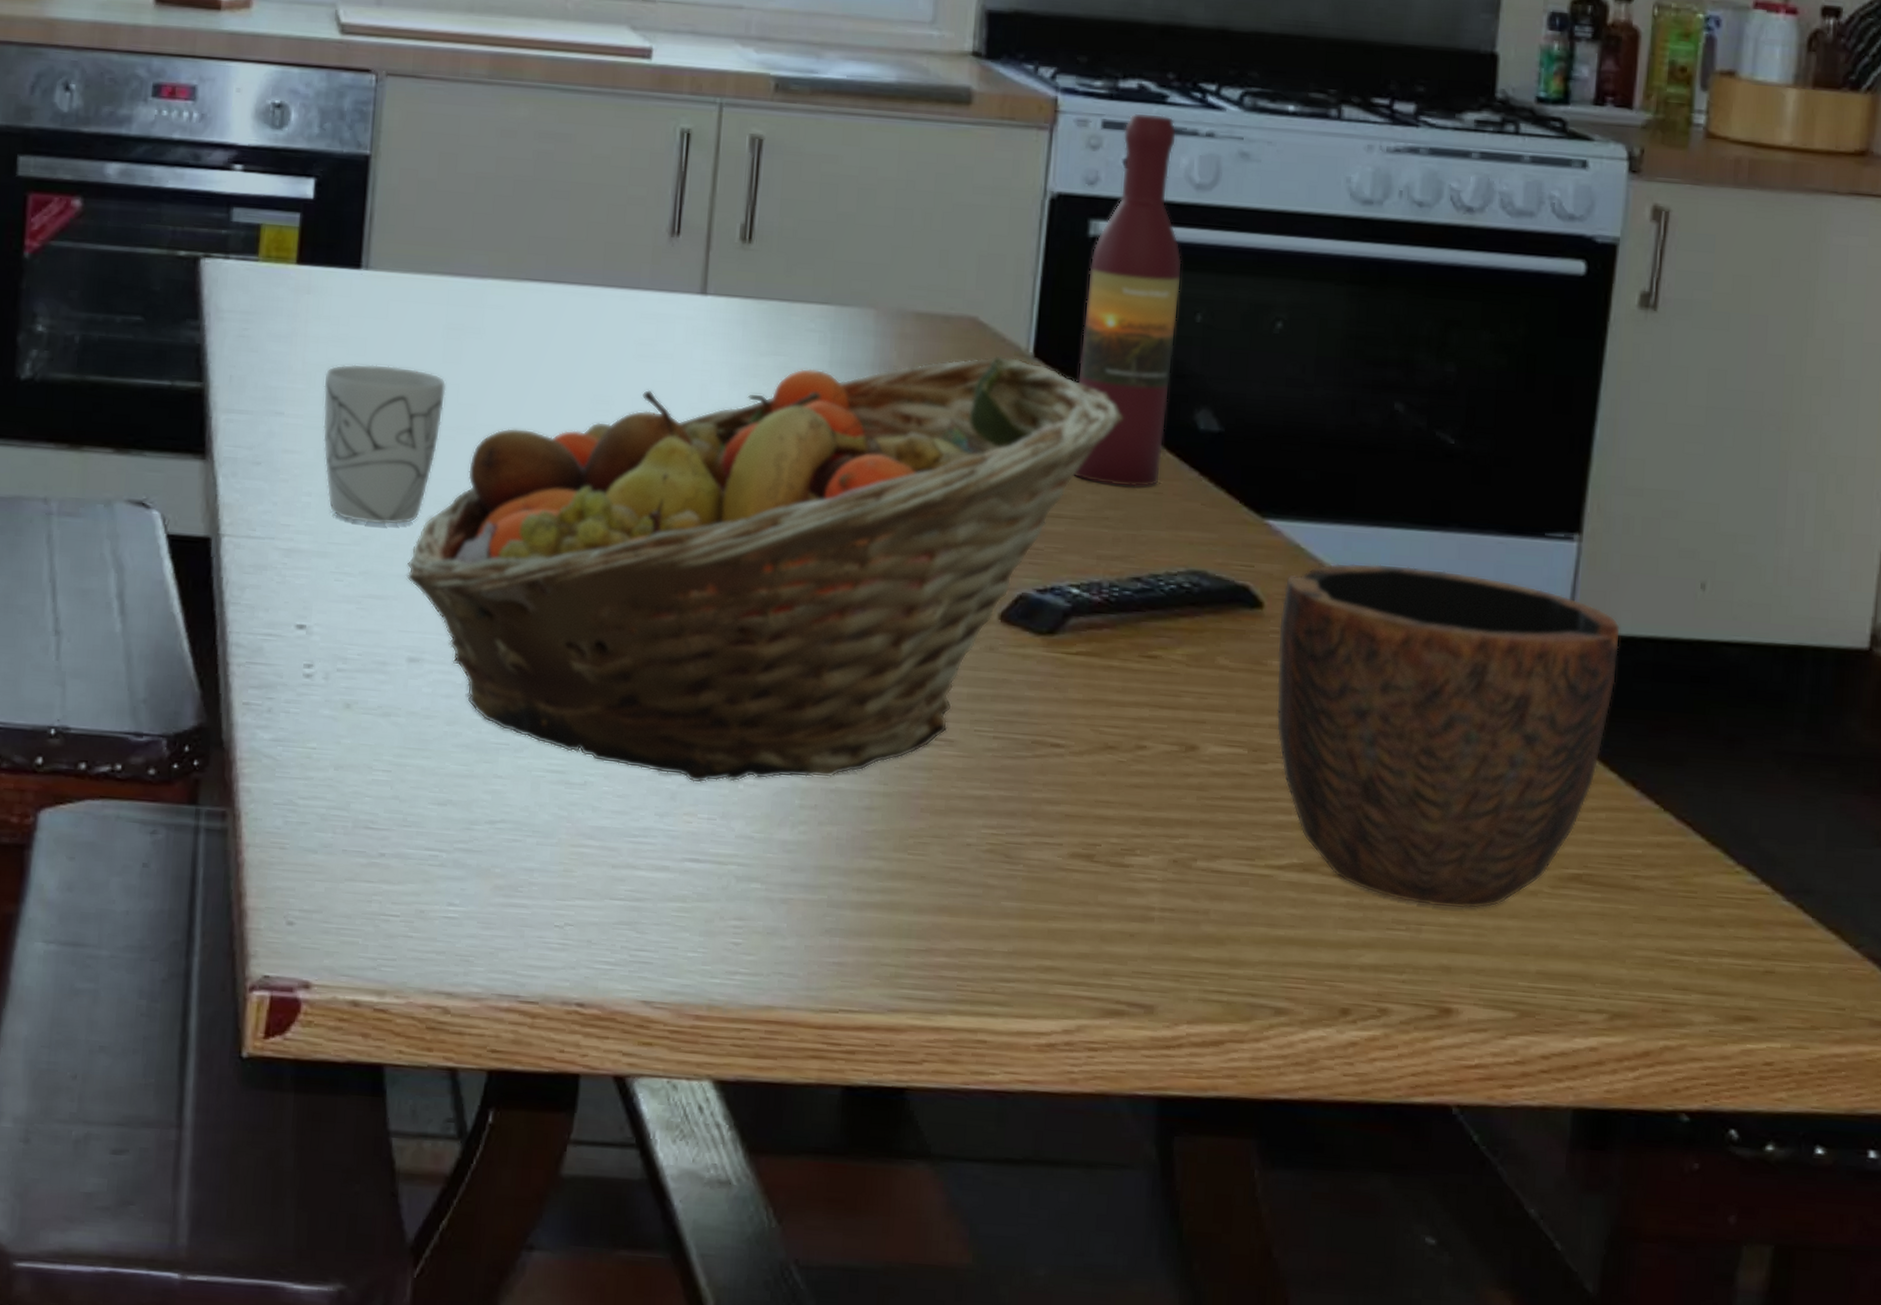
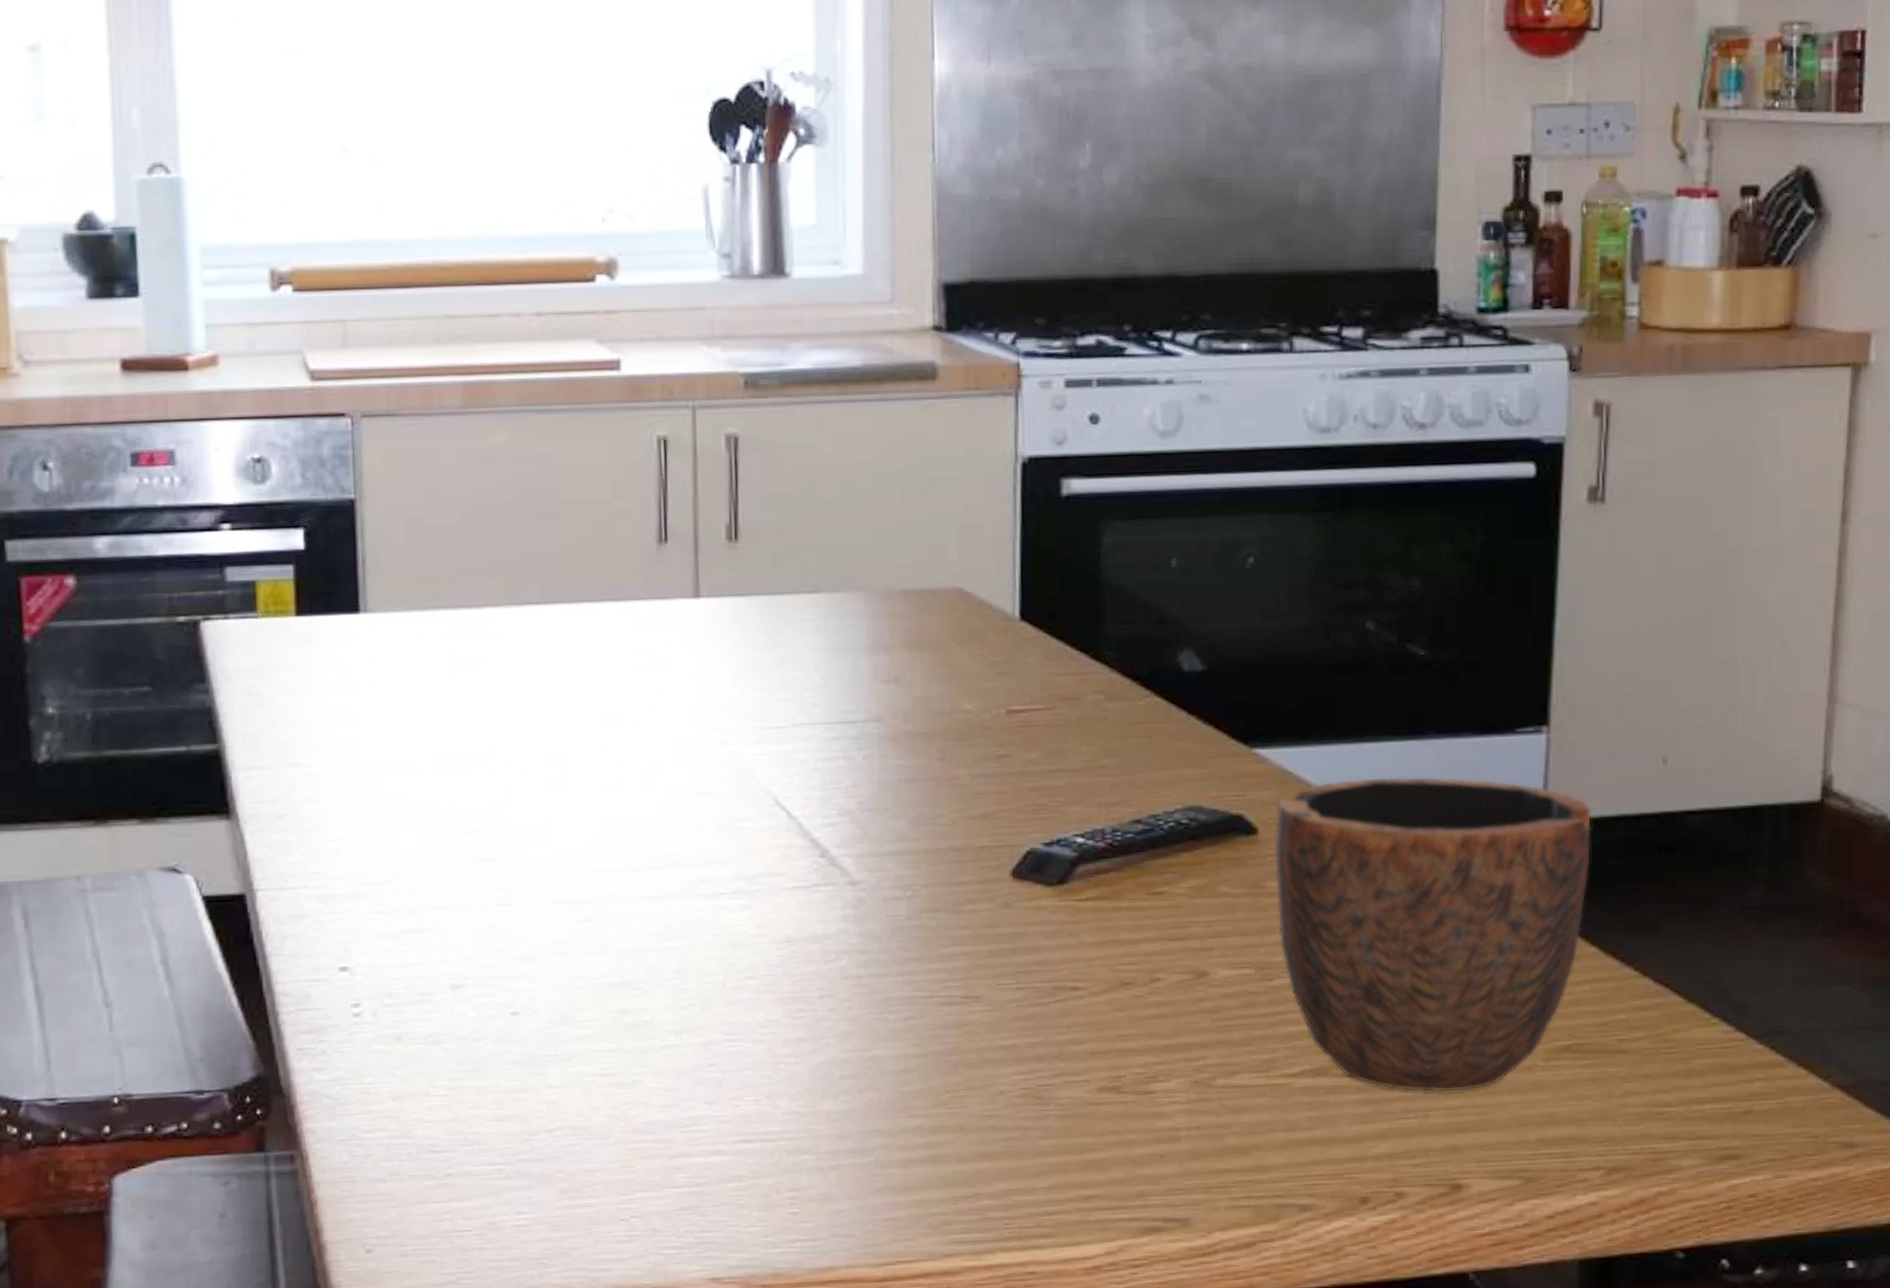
mug: present [322,363,447,526] -> none [337,704,458,862]
fruit basket: present [406,355,1124,783] -> none [440,623,1111,1068]
wine bottle: present [1074,113,1182,488] -> none [1063,368,1155,735]

